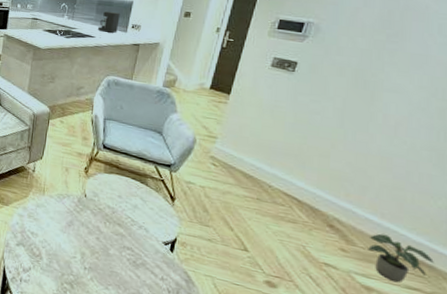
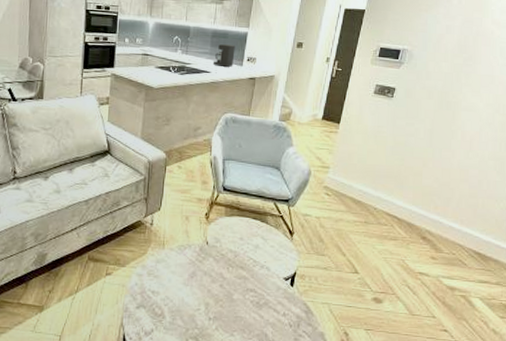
potted plant: present [368,233,434,283] -> none [451,238,498,279]

